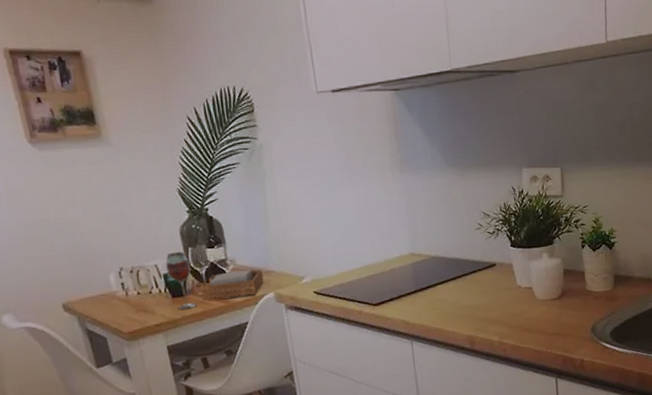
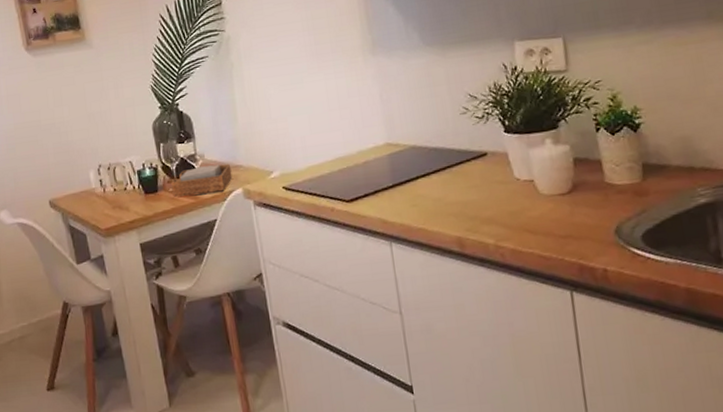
wineglass: present [165,251,197,310] -> none [139,147,168,207]

